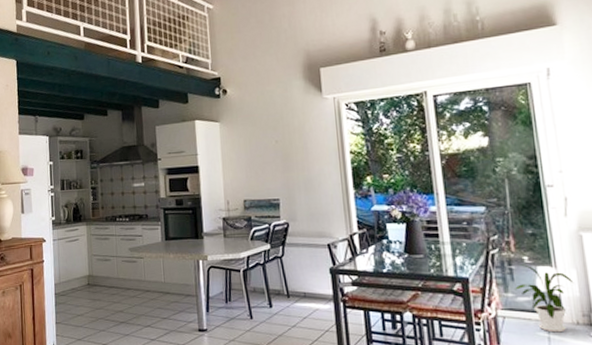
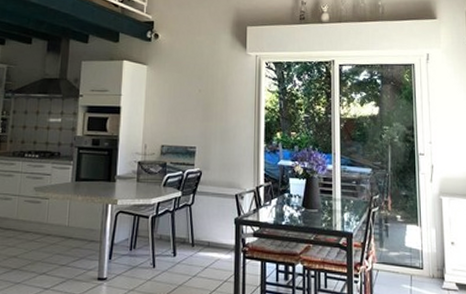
house plant: present [513,263,574,333] -> none [387,221,433,285]

